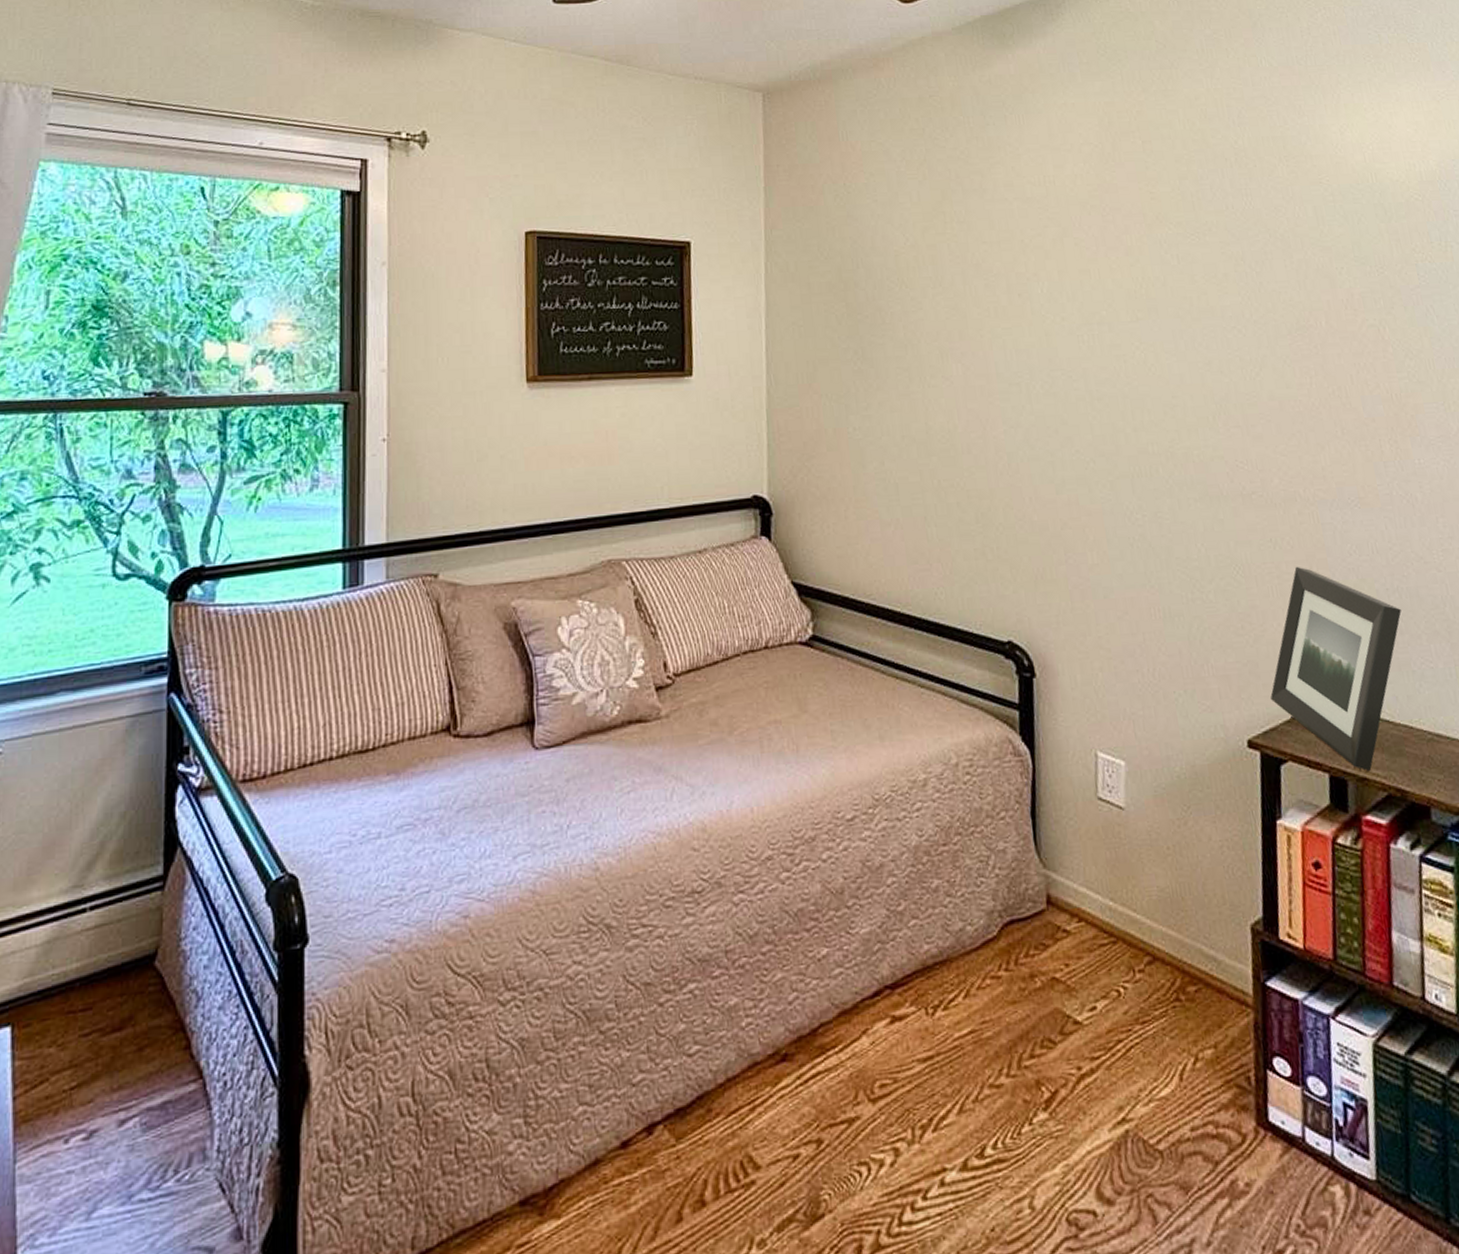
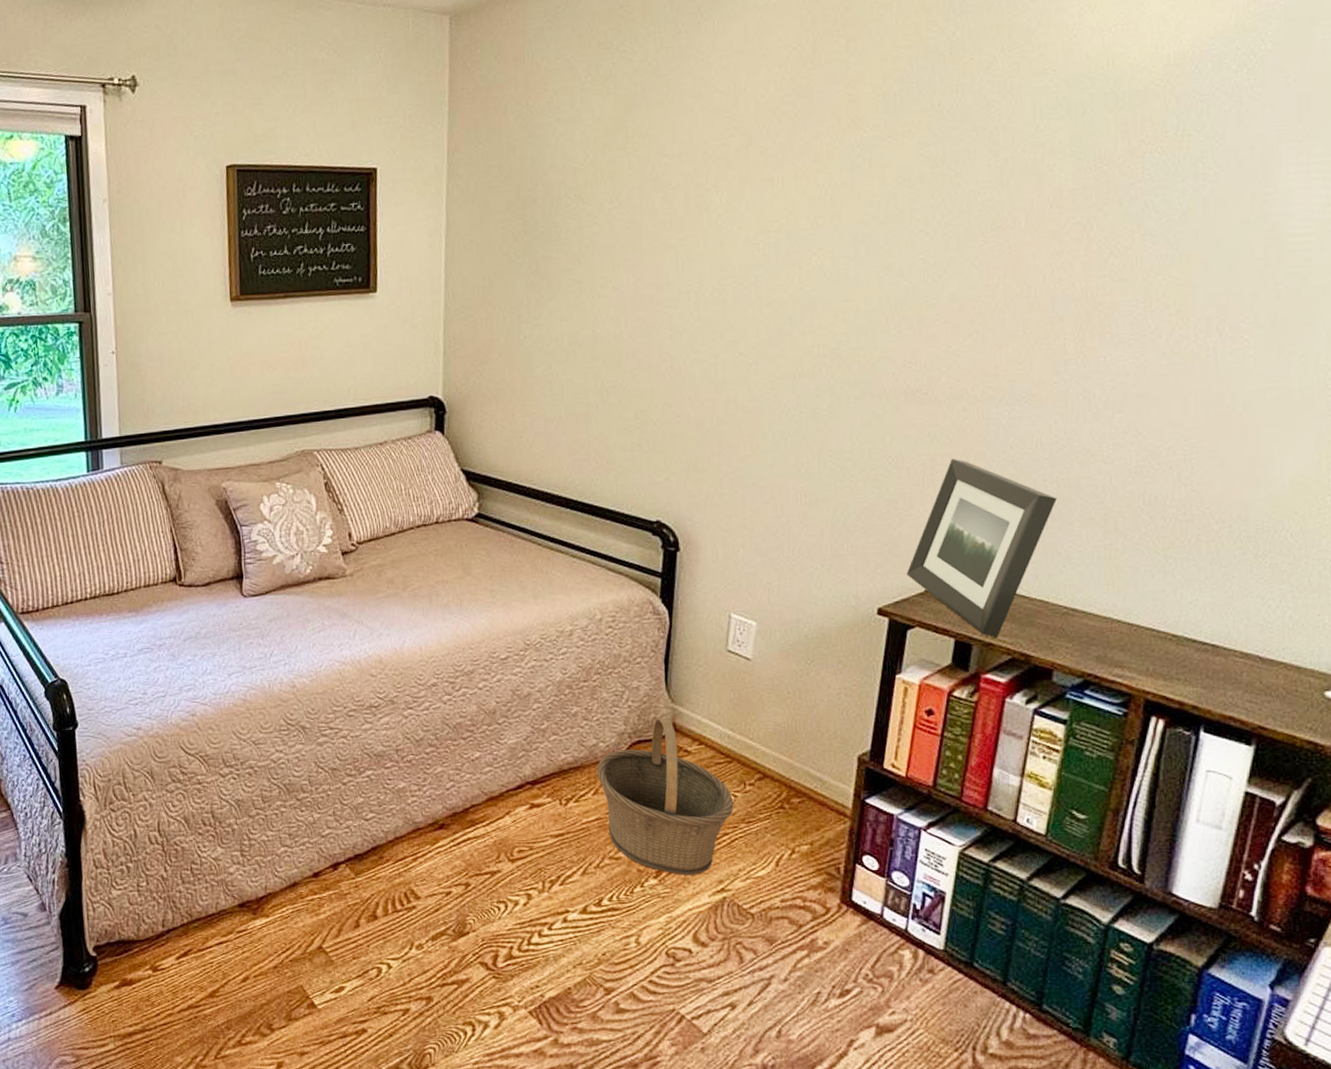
basket: none [966,887,1126,1104] -> present [597,717,734,875]

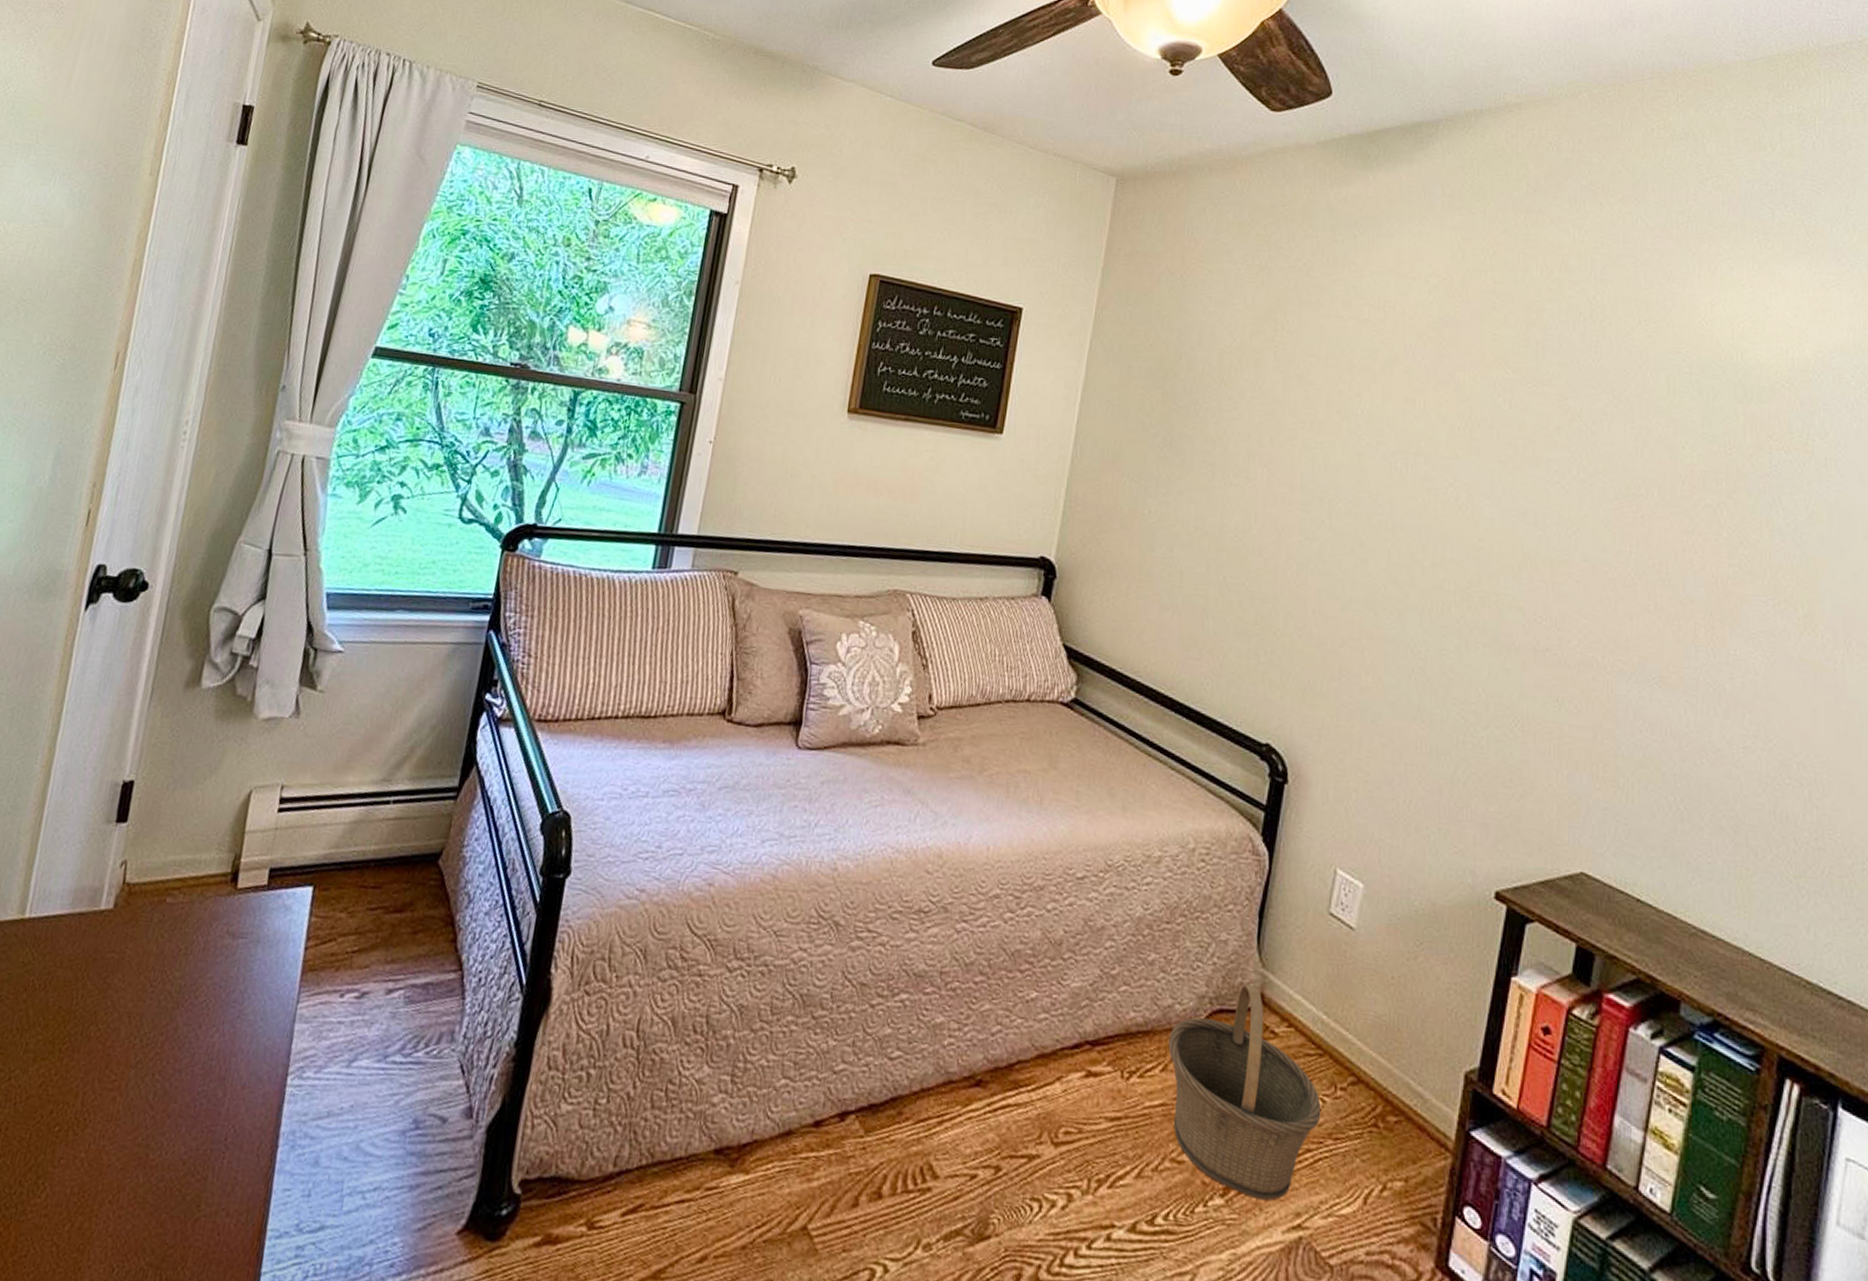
picture frame: present [907,458,1057,639] -> none [1528,731,1686,952]

